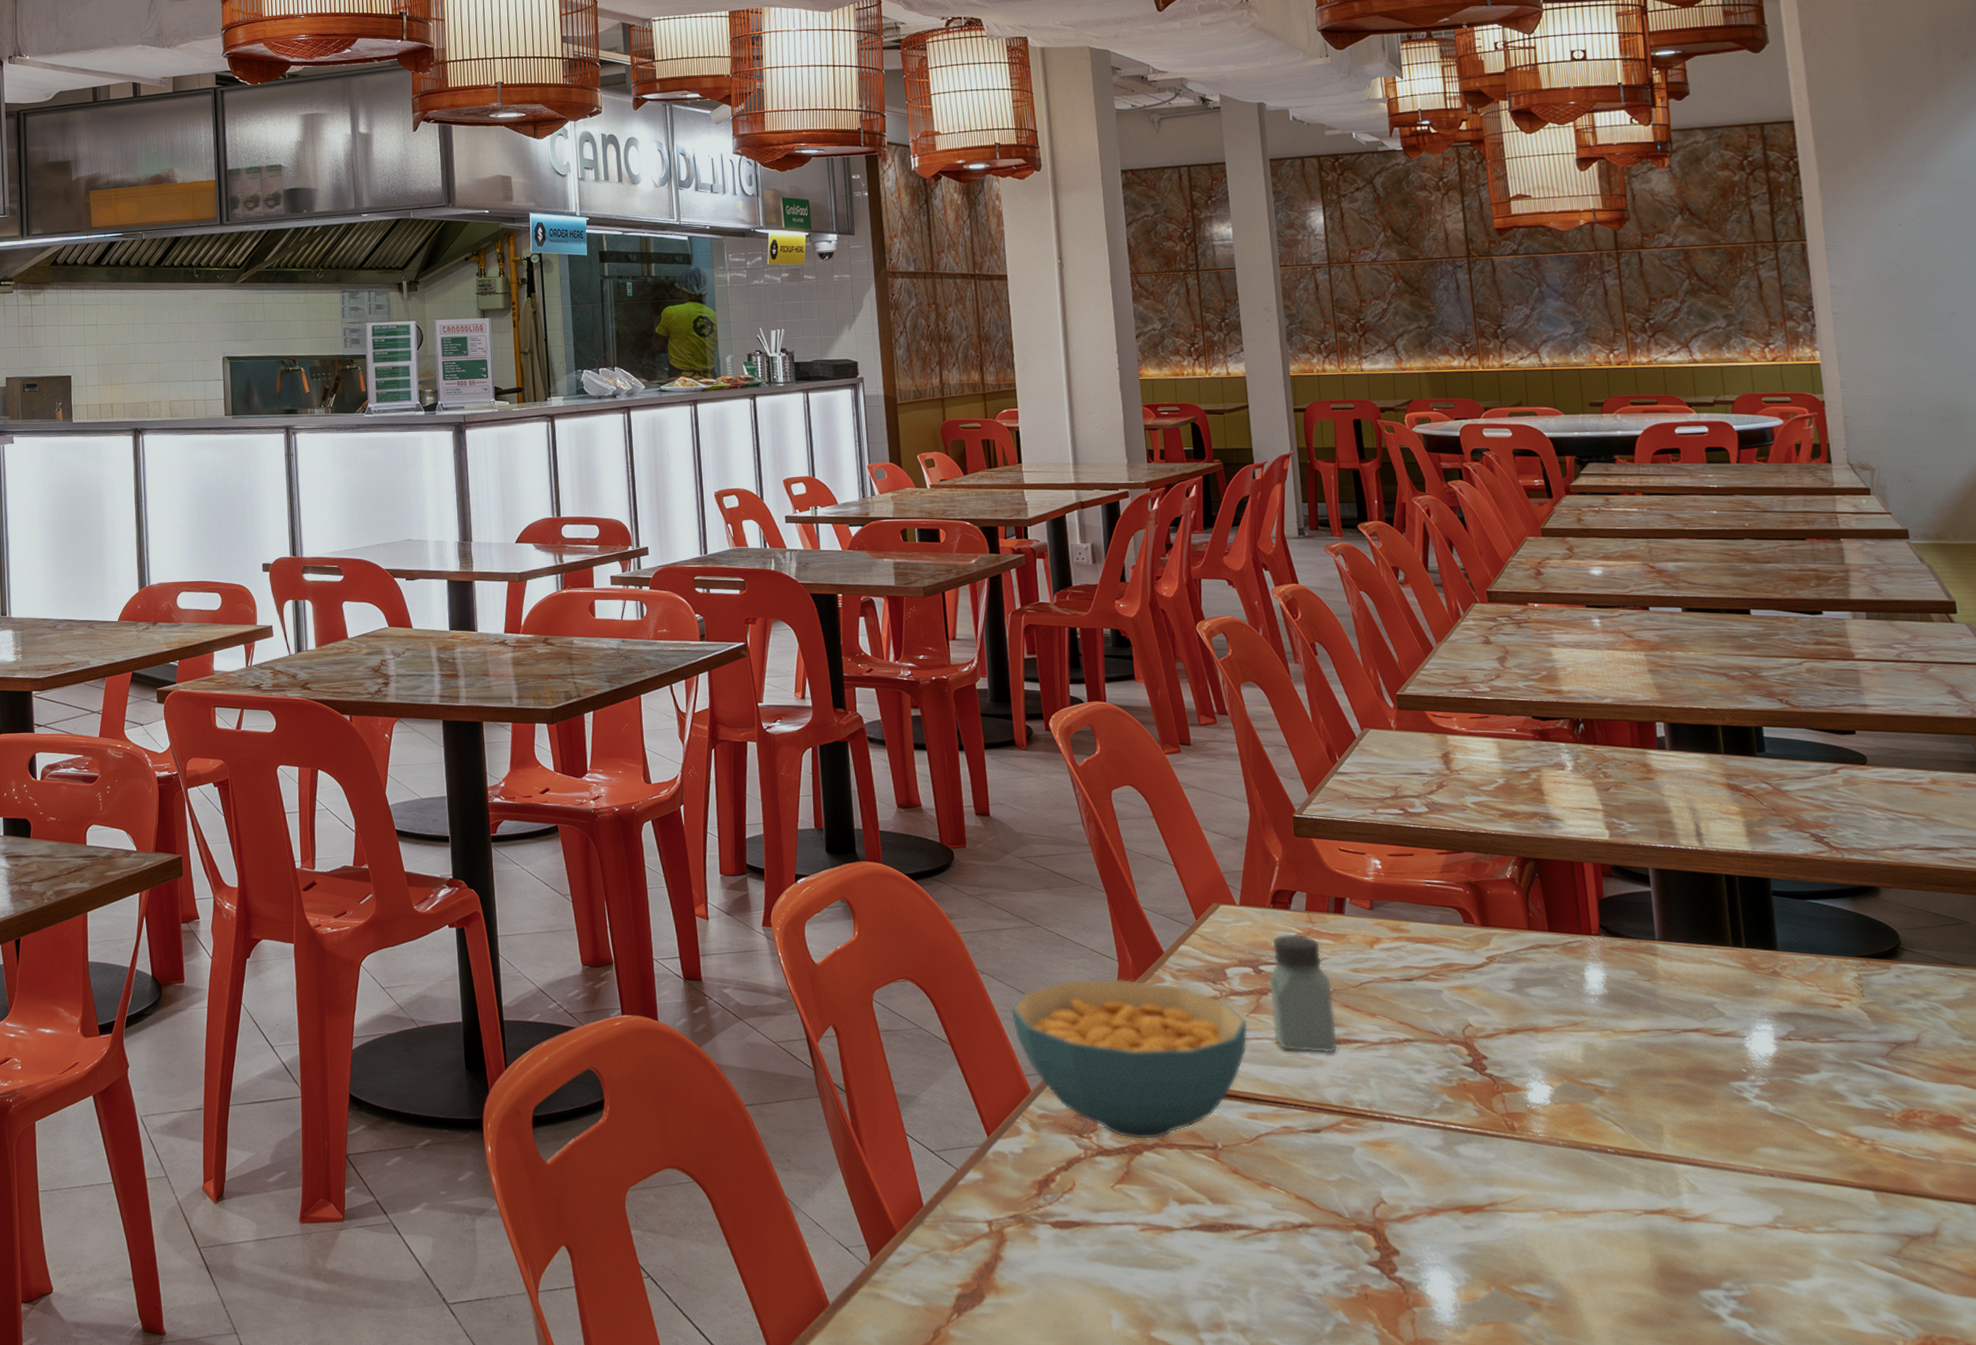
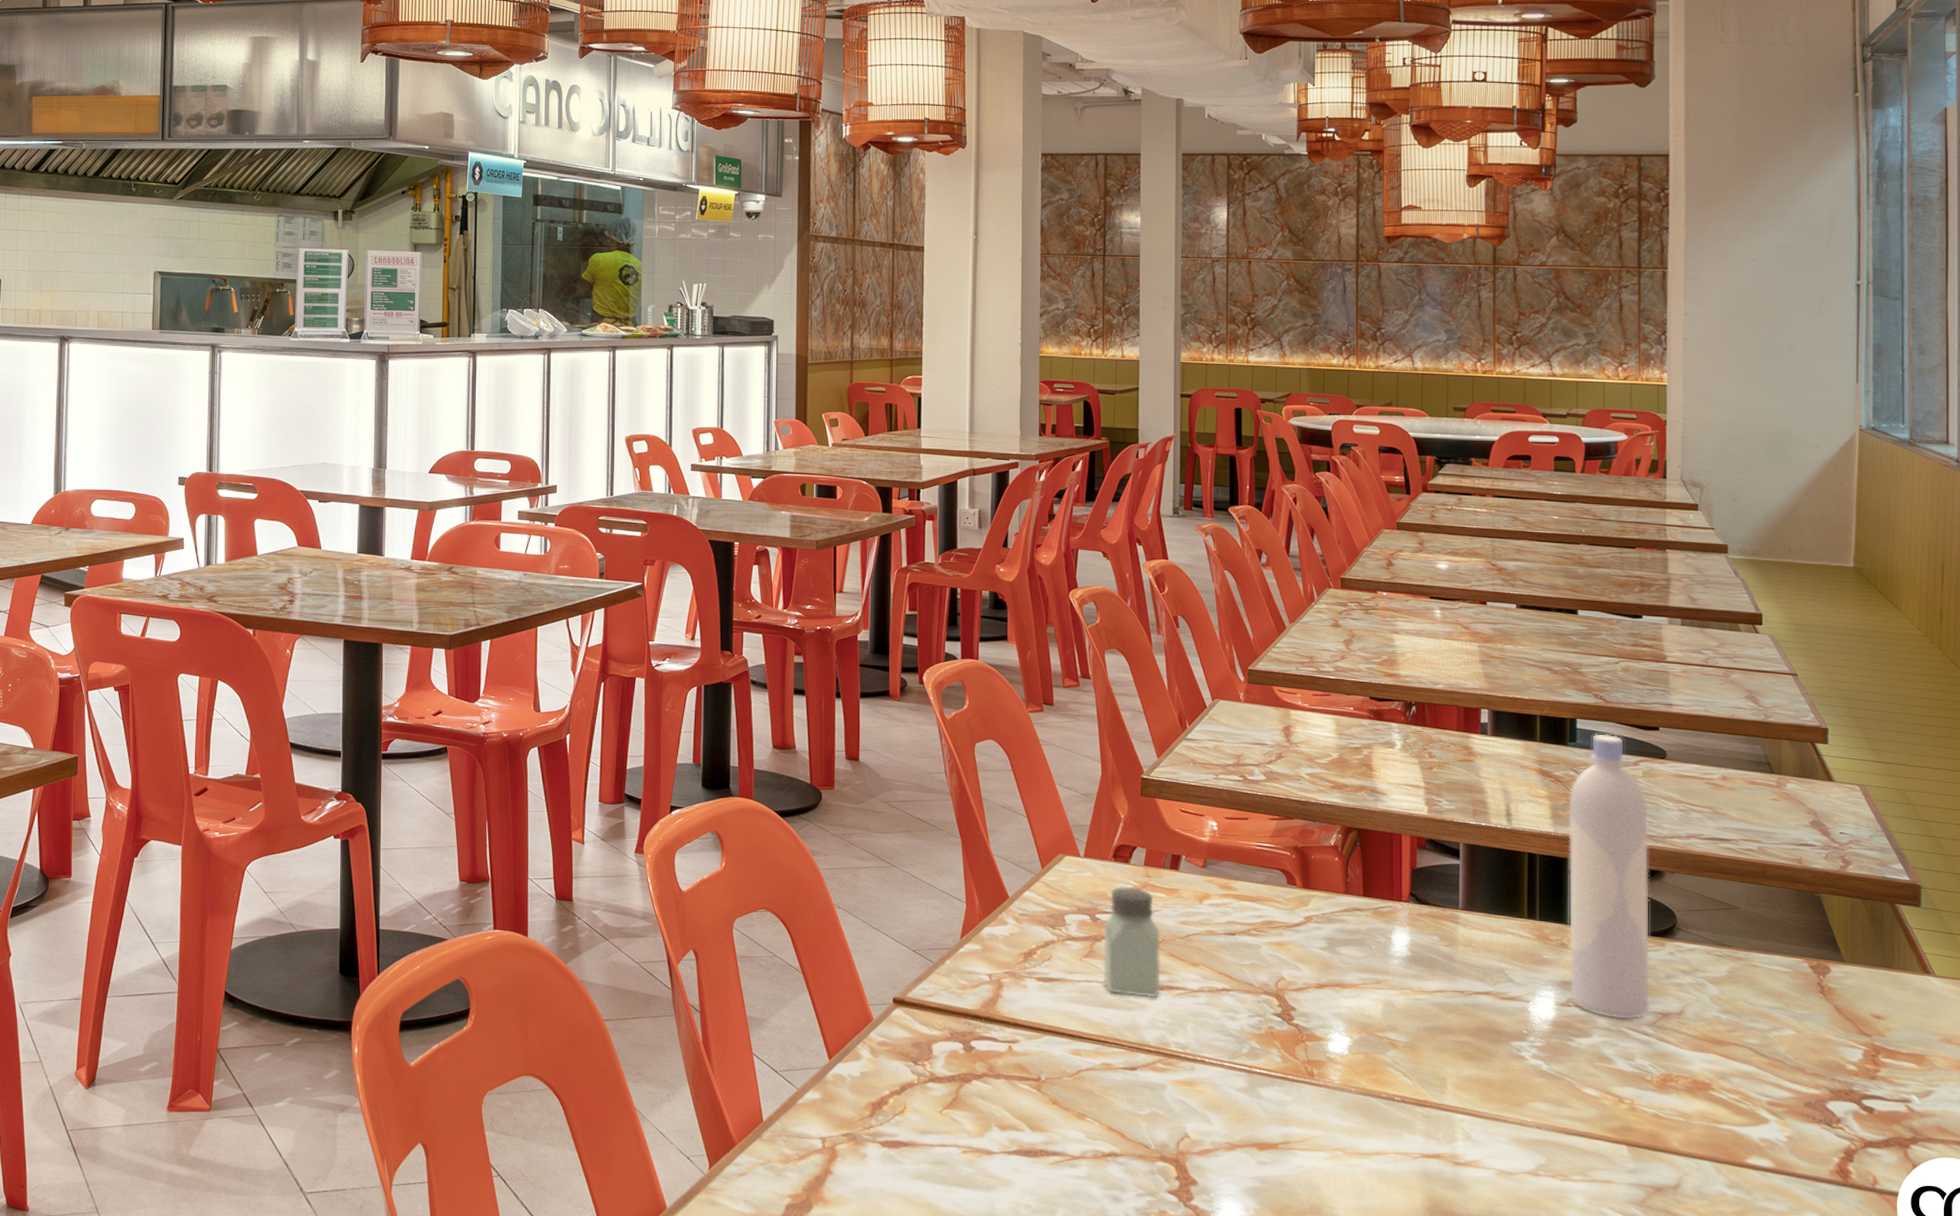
cereal bowl: present [1010,978,1248,1140] -> none [861,918,1080,1070]
bottle: none [1763,741,1881,1053] -> present [1568,734,1650,1021]

